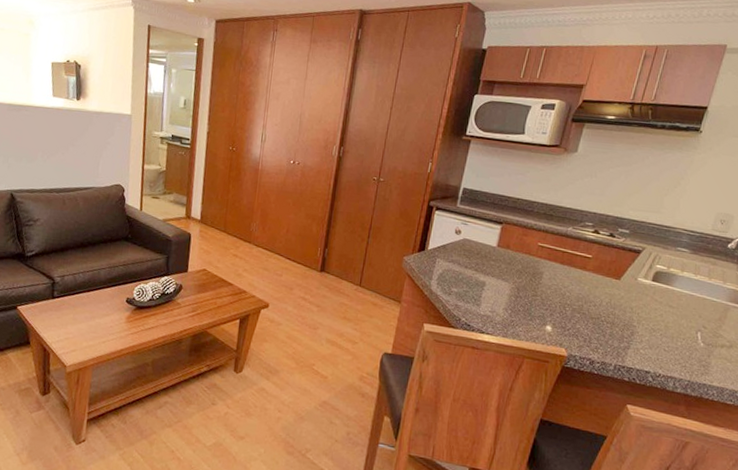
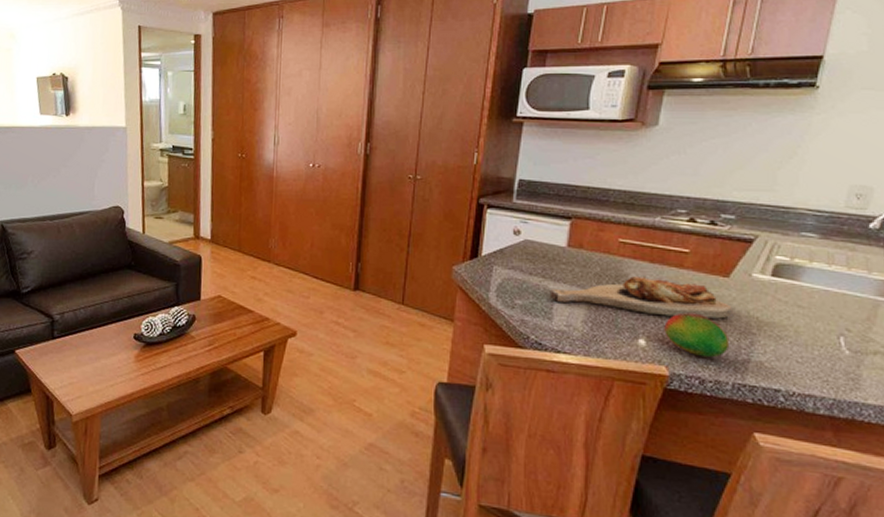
cutting board: none [479,274,620,313] -> present [549,276,732,319]
fruit: none [567,306,616,344] -> present [664,312,730,358]

